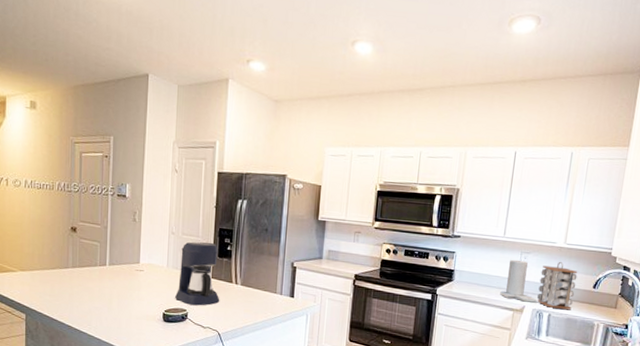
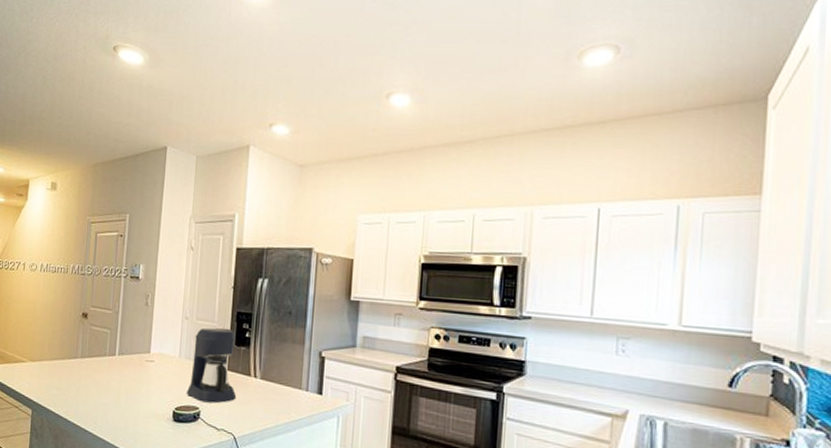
paper towel: present [500,259,537,303] -> none [591,347,646,406]
spice rack: present [537,261,578,310] -> none [645,349,703,417]

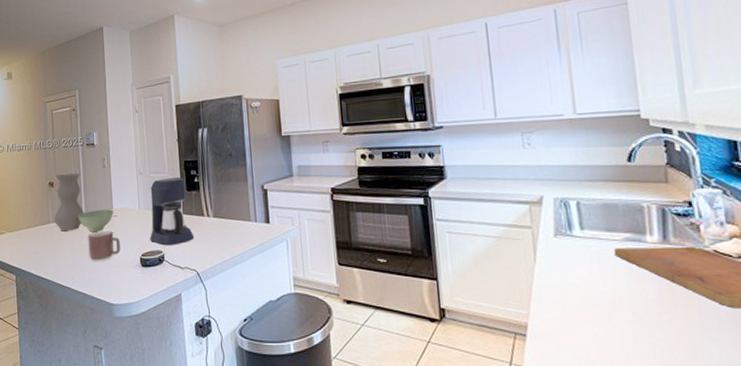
vase: none [82,306,121,371] -> present [53,173,84,232]
bowl: none [109,351,152,376] -> present [77,209,115,233]
mug: none [116,375,153,409] -> present [88,230,121,262]

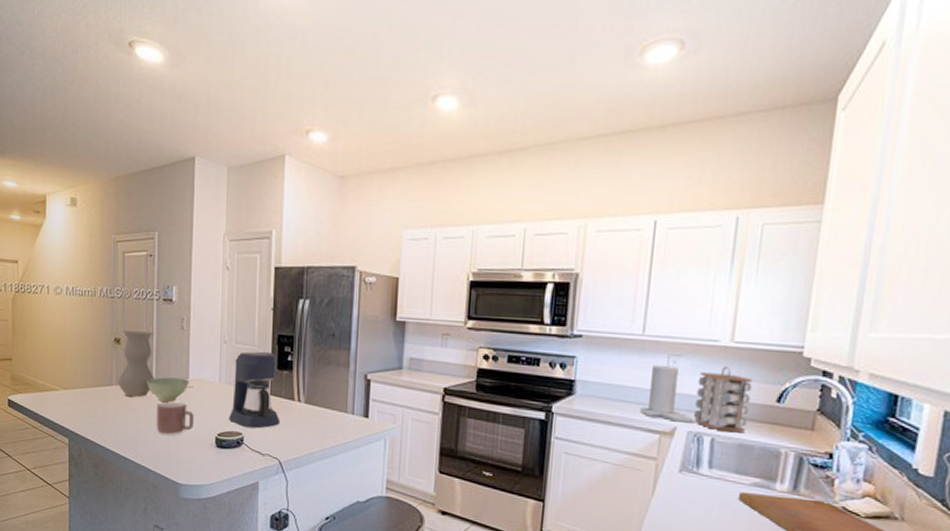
paper towel: none [507,142,557,191] -> present [640,364,694,423]
spice rack: none [552,135,606,195] -> present [694,366,753,432]

